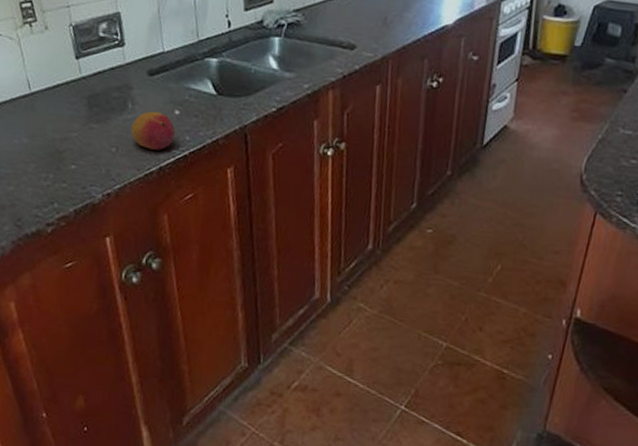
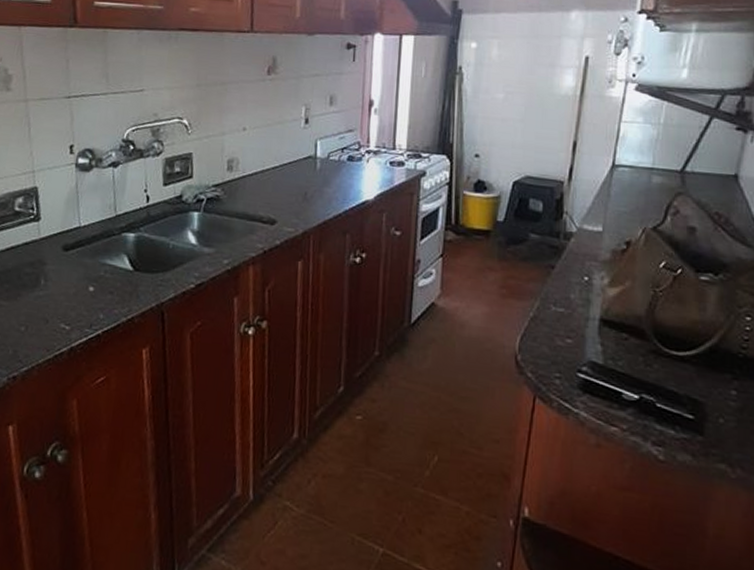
fruit: present [131,111,175,150] -> none [42,287,89,329]

